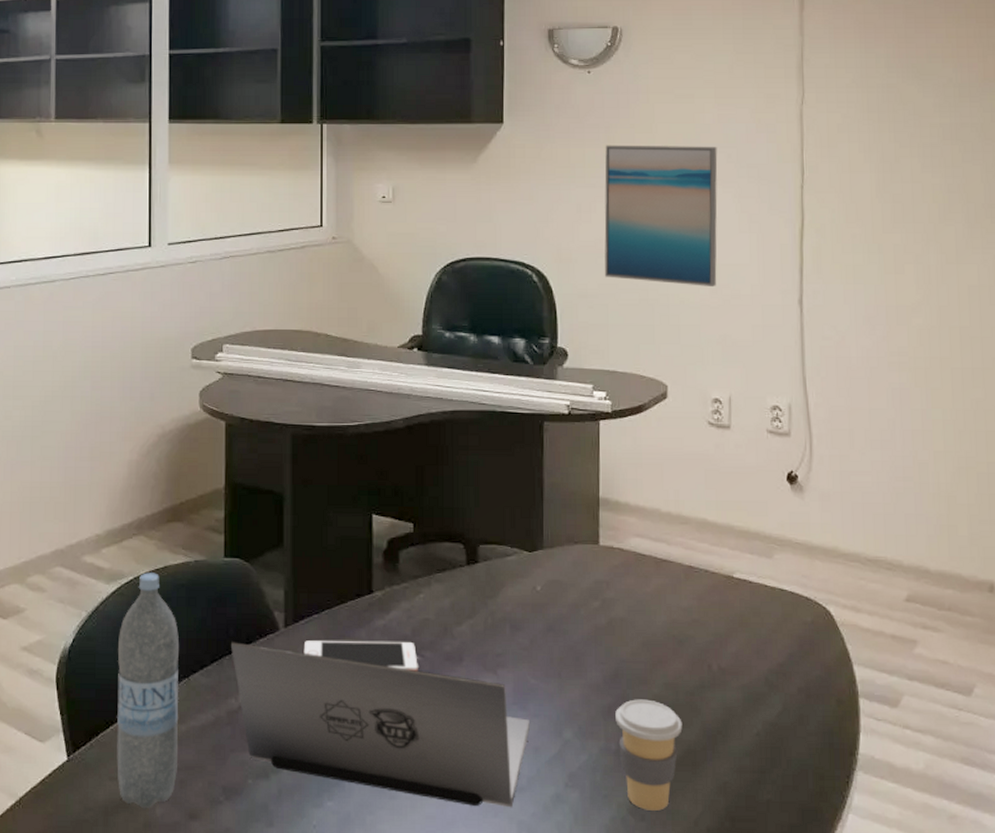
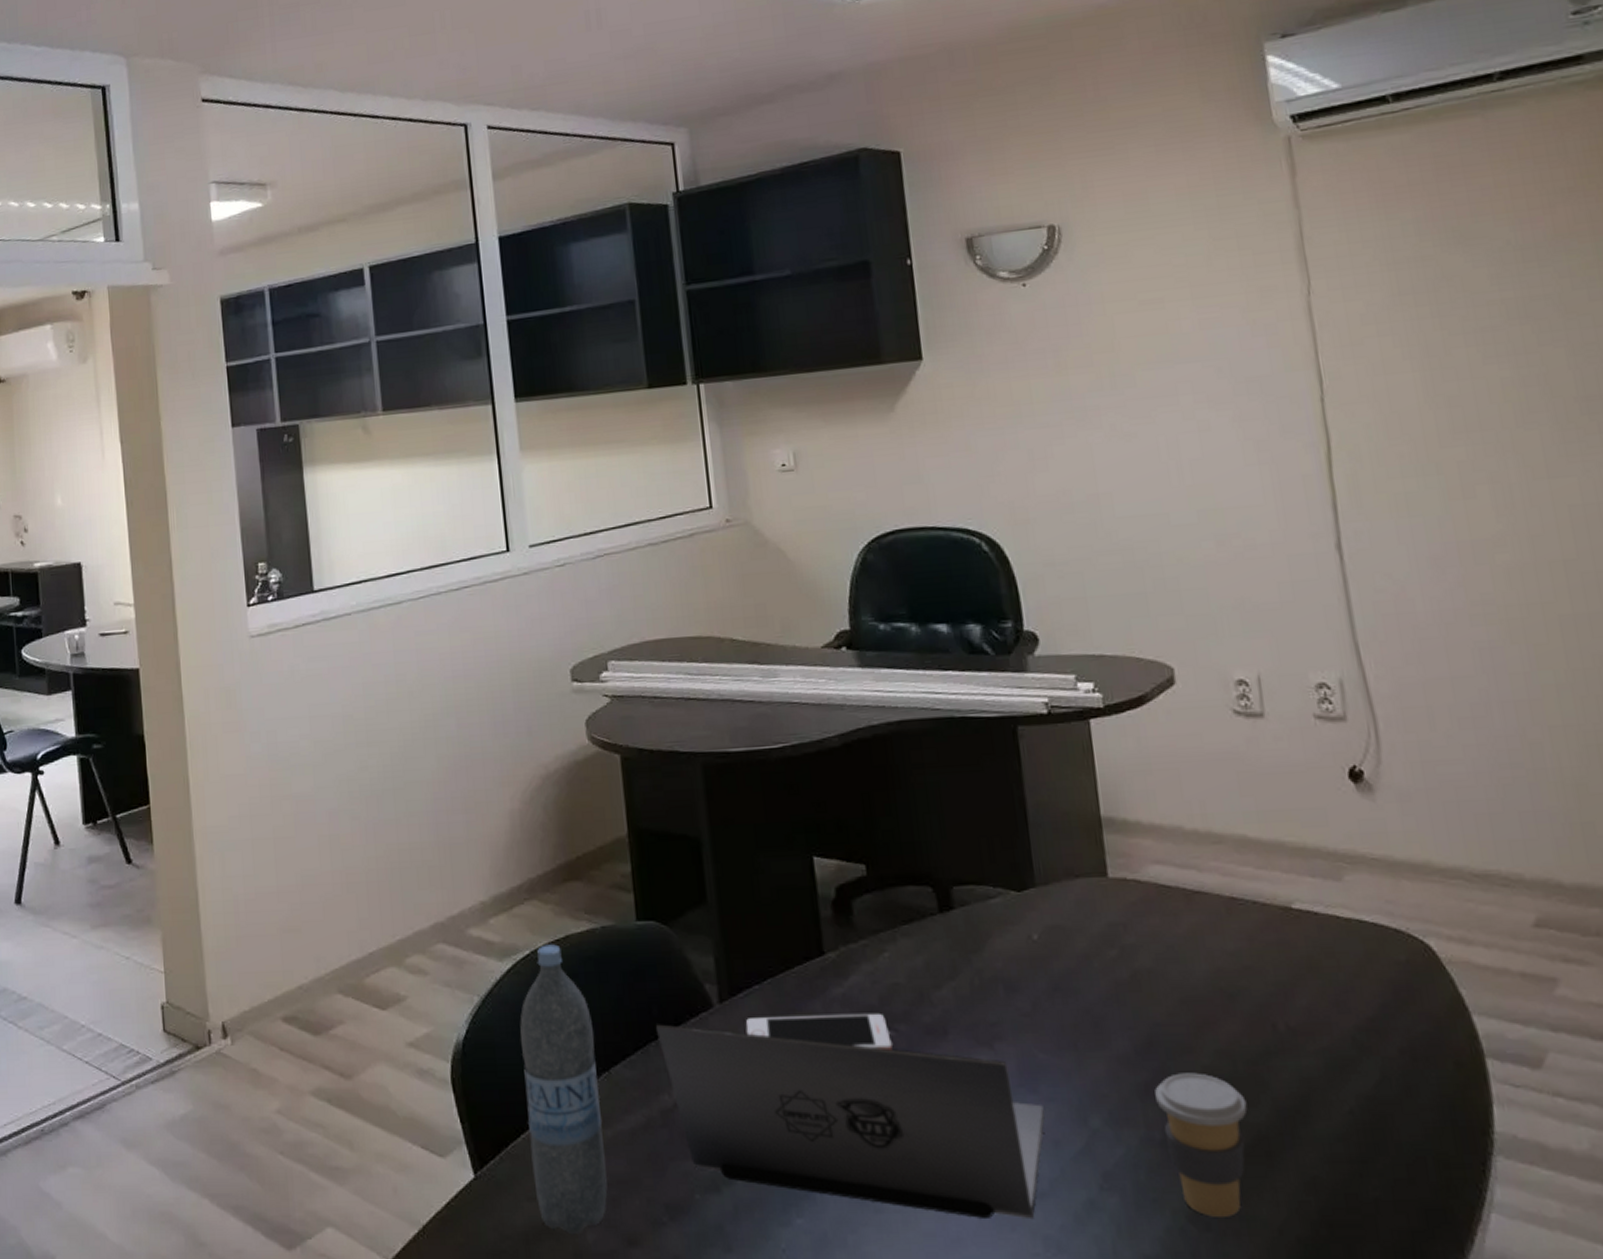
wall art: present [604,145,718,286] -> none [1056,360,1223,539]

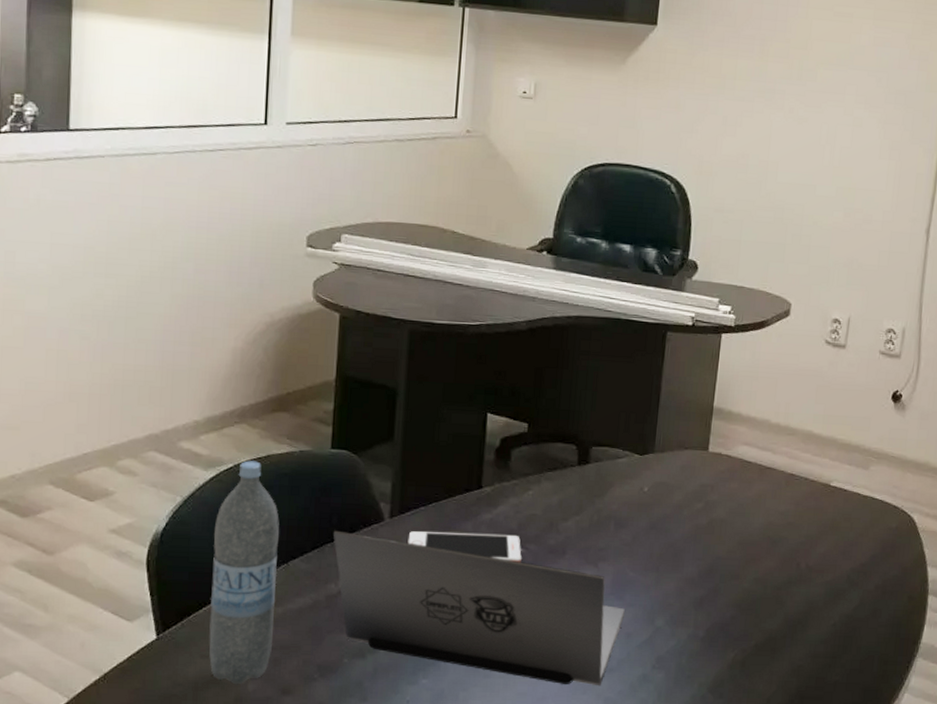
coffee cup: present [1155,1072,1248,1217] -> none [705,592,767,690]

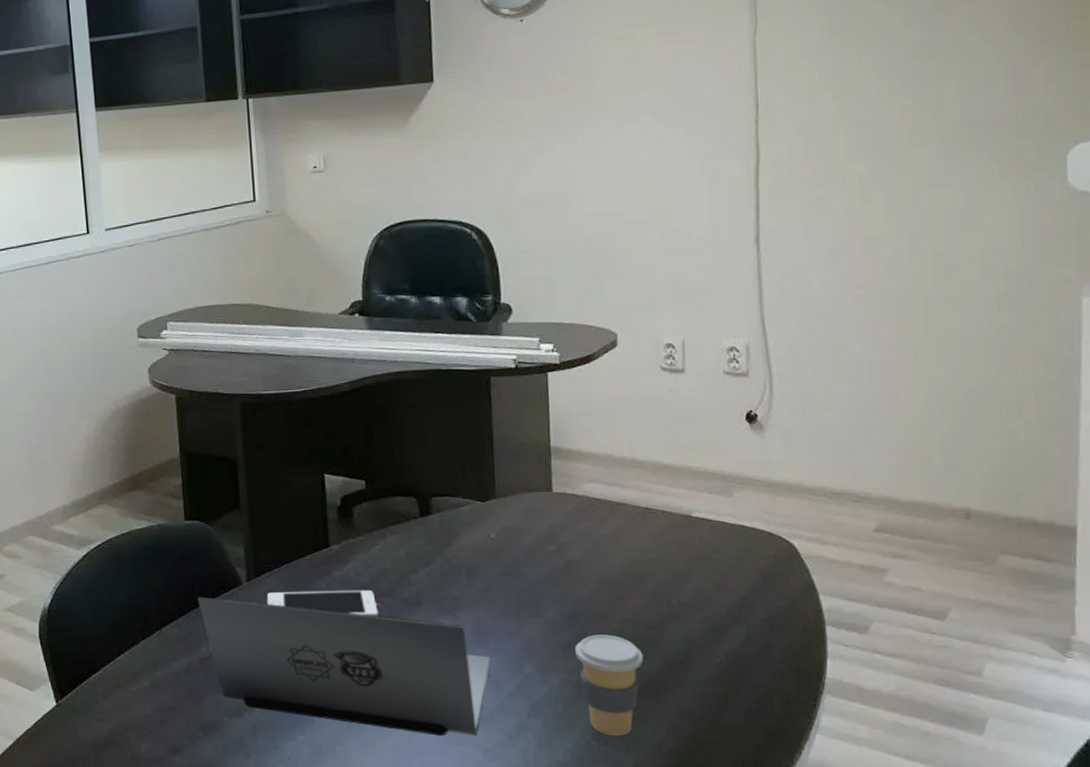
water bottle: present [209,460,279,685] -> none [92,537,157,746]
coffee cup: none [705,592,767,690] -> present [575,634,644,736]

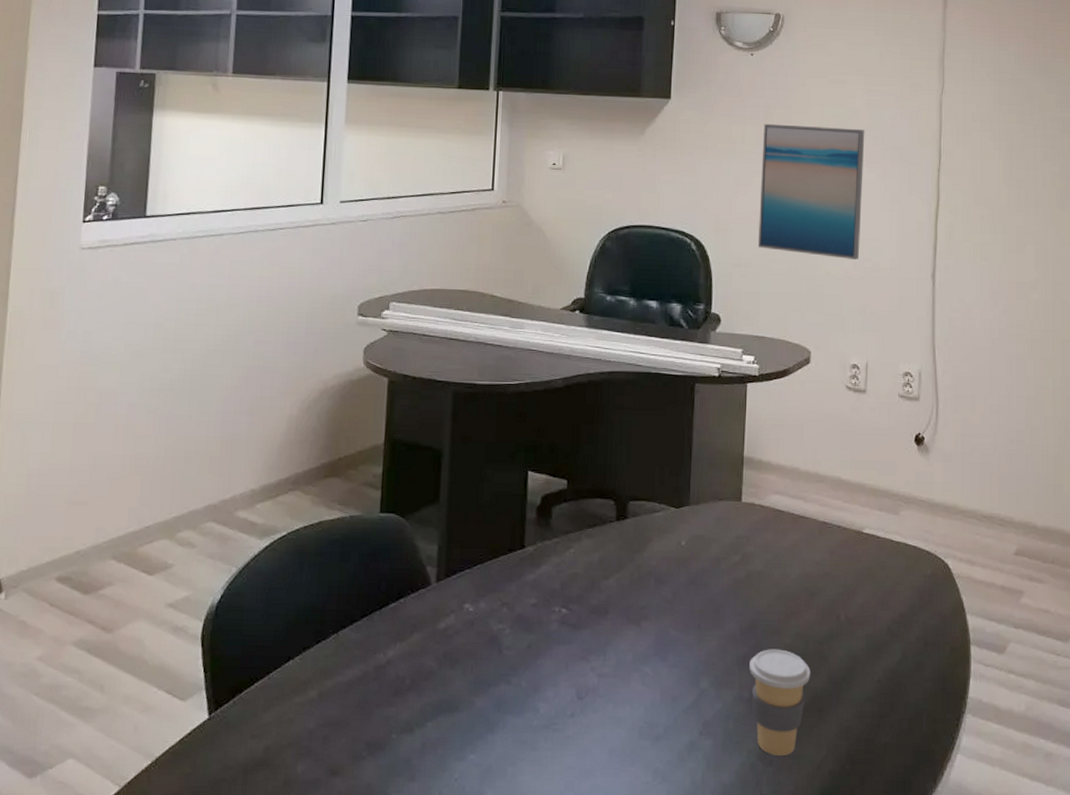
laptop: present [197,596,491,737] -> none [381,597,669,757]
cell phone: present [266,590,378,617] -> none [454,595,565,625]
wall art: none [542,87,666,232] -> present [758,123,865,260]

